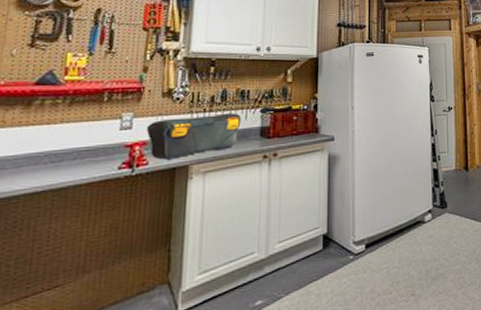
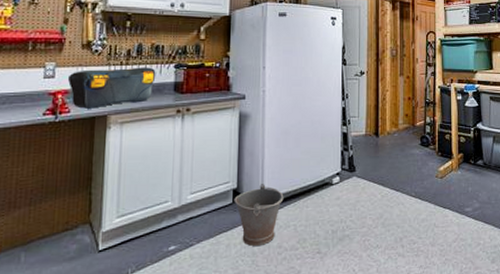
bucket: none [324,227,376,294] -> present [234,184,284,247]

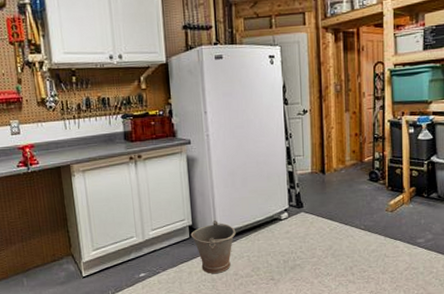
toolbox: present [67,67,156,109] -> none [31,119,107,160]

